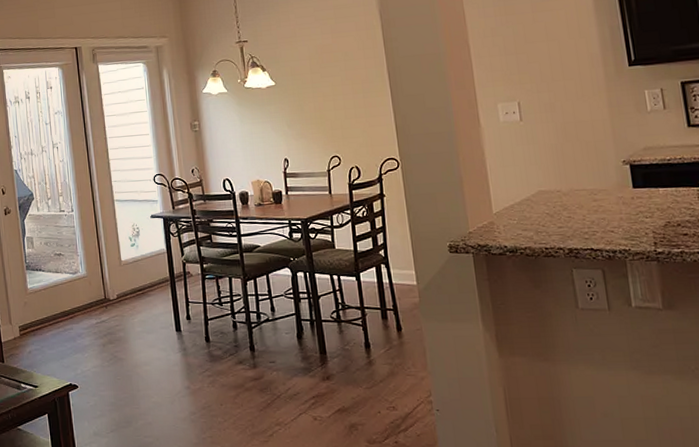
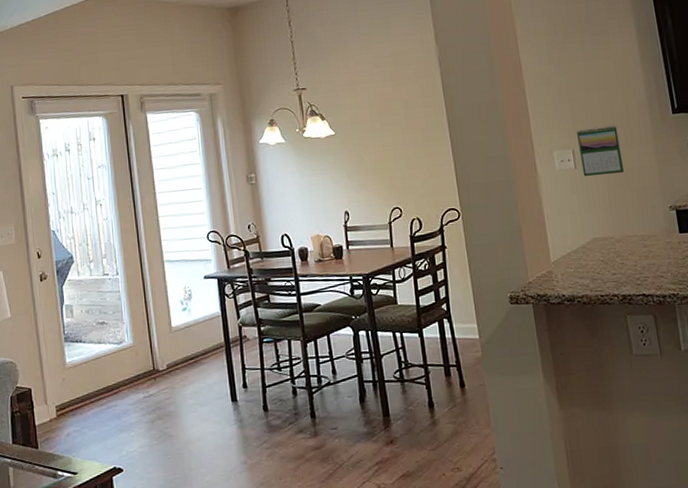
calendar: none [523,77,574,130] -> present [577,125,625,177]

